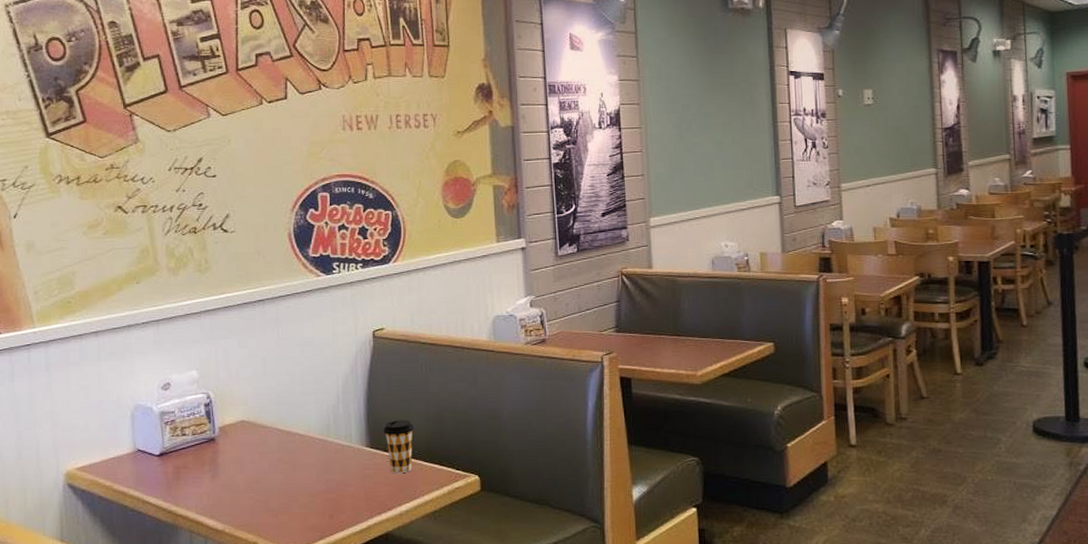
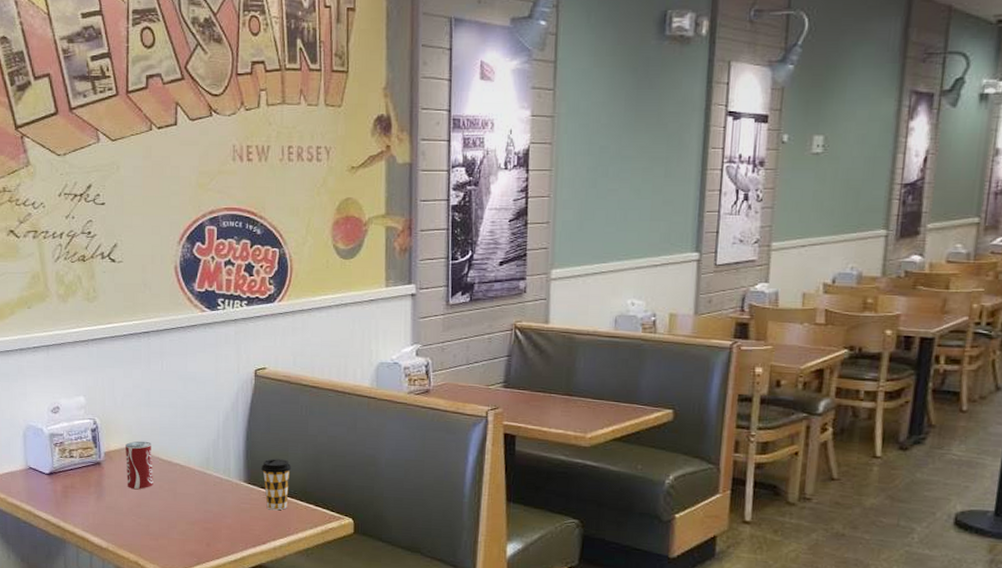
soda can: none [241,412,272,463] -> present [126,441,153,489]

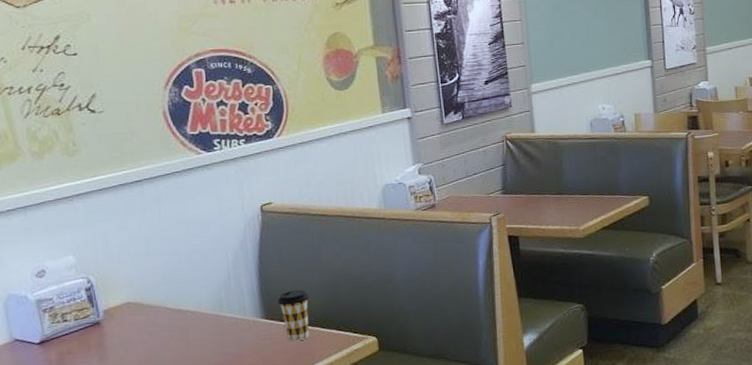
soda can: present [126,441,153,489] -> none [127,292,163,344]

